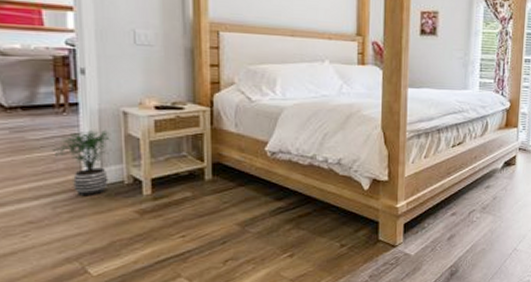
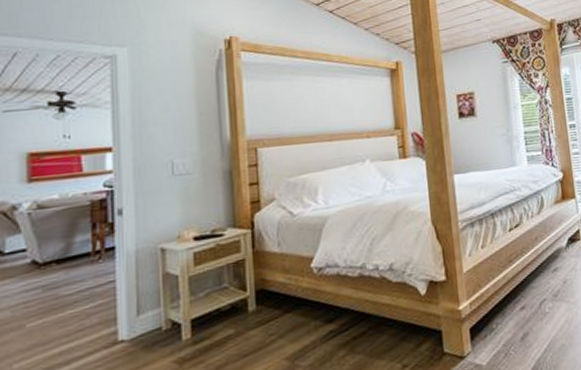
potted plant: present [51,130,112,197] -> none [85,272,149,353]

